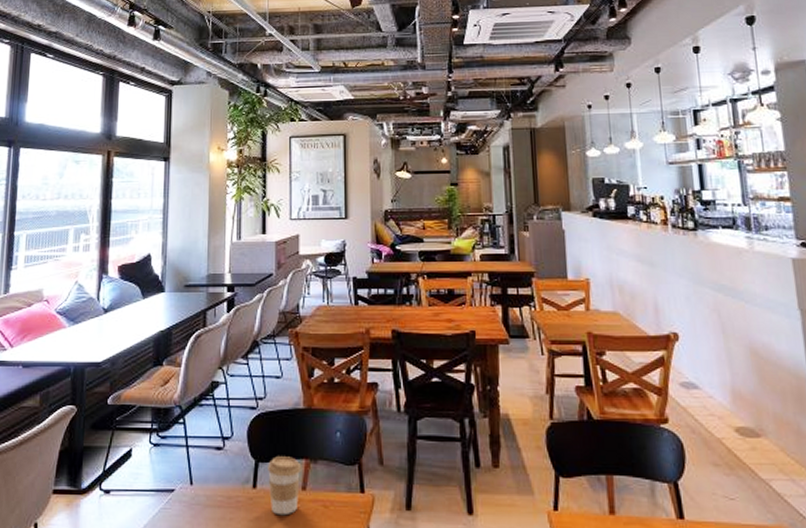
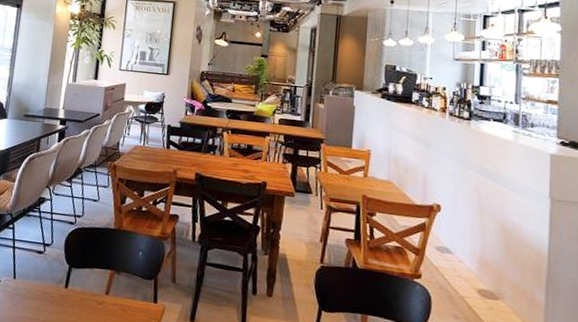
coffee cup: present [268,456,302,516] -> none [78,264,107,313]

